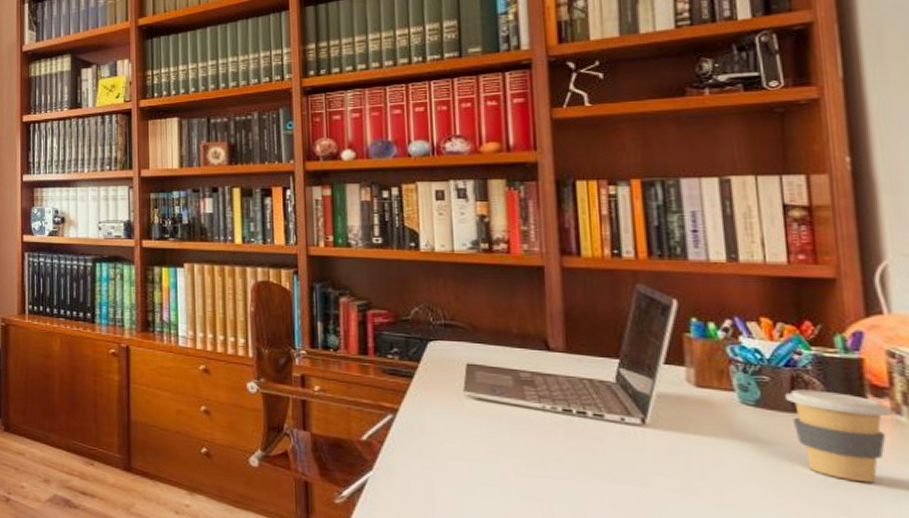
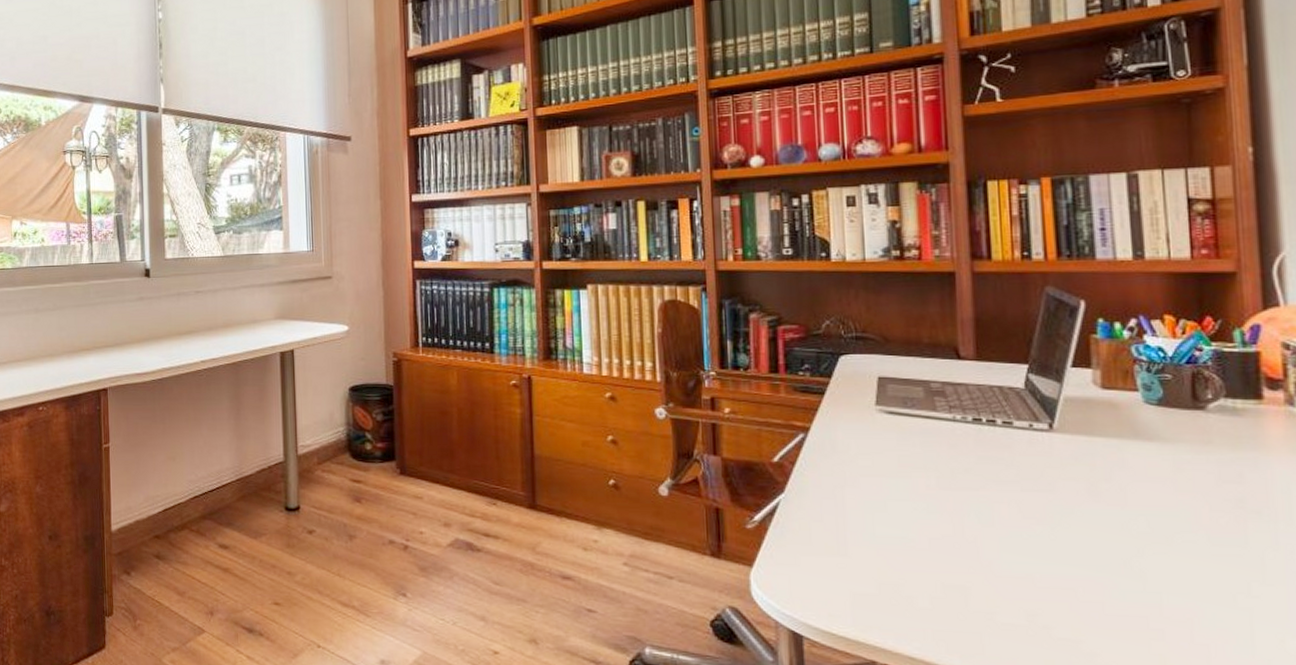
coffee cup: present [785,389,893,483] -> none [1186,386,1286,475]

